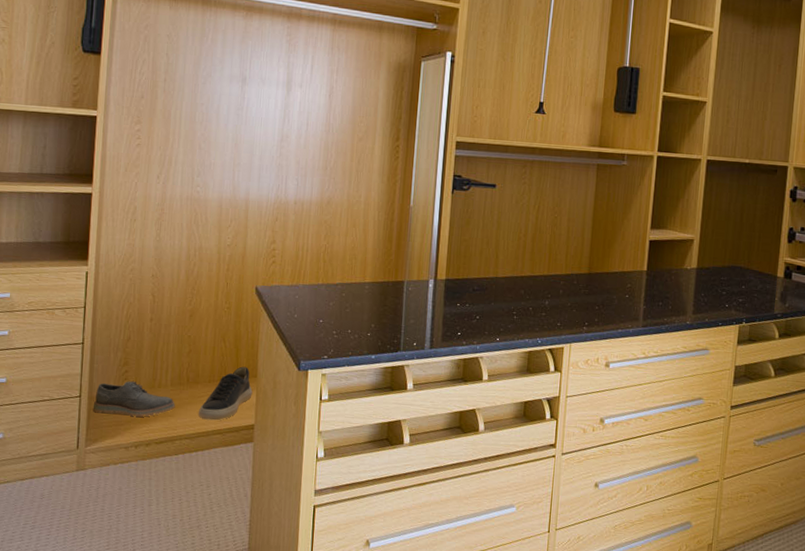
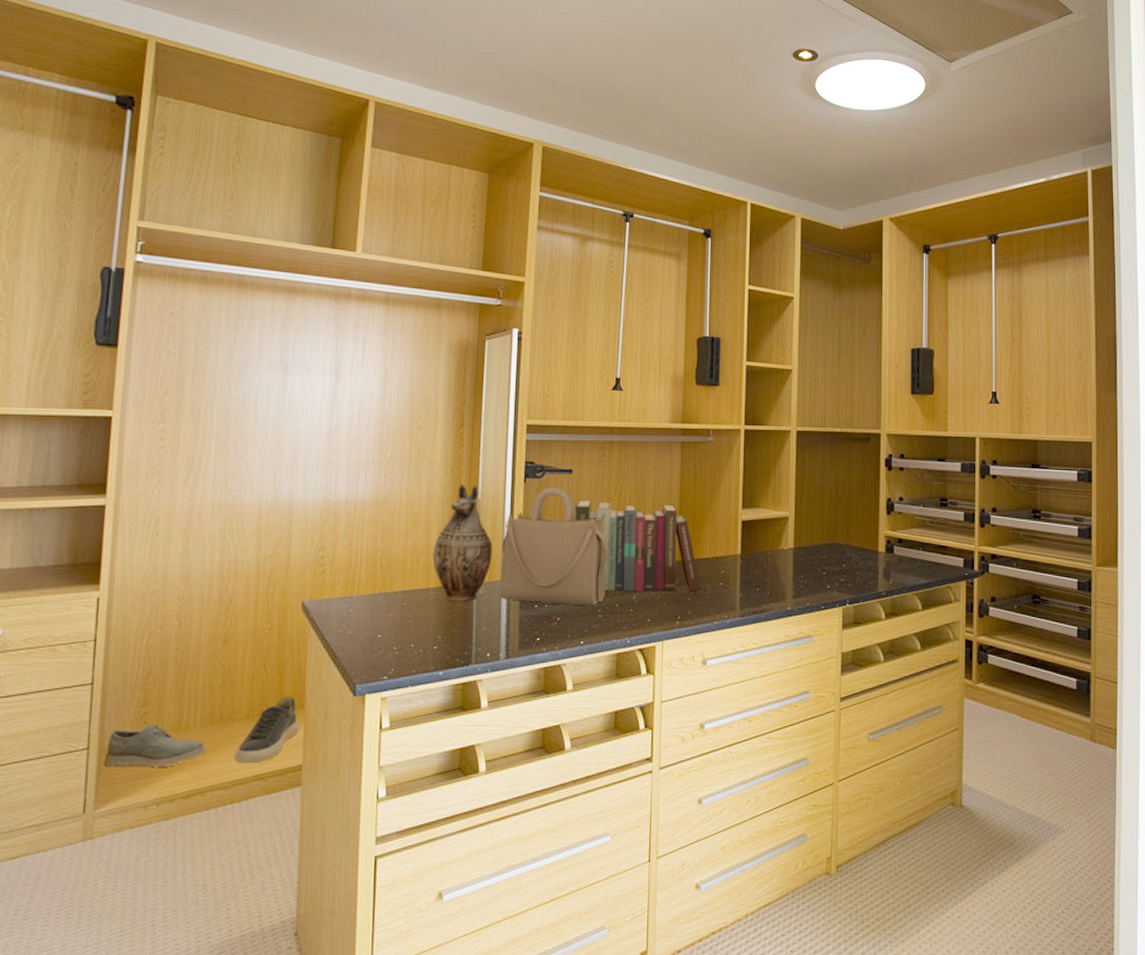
decorative vase: none [369,192,422,296] -> present [433,483,493,602]
handbag: none [426,199,527,308] -> present [500,487,610,606]
books: none [491,212,608,302] -> present [569,499,700,592]

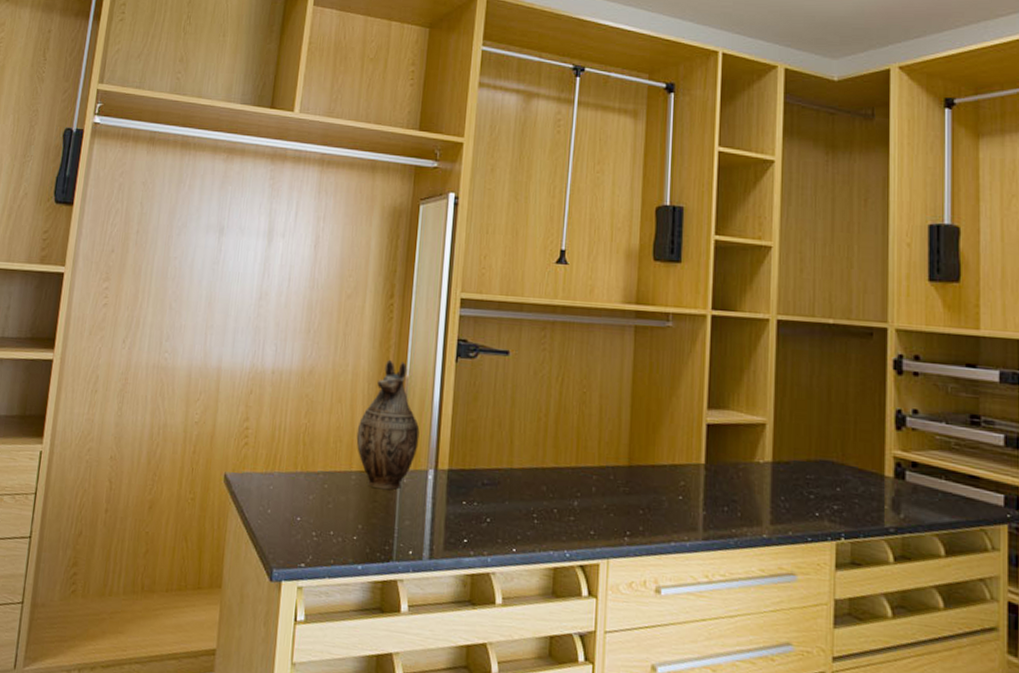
shoe: present [103,725,206,768] -> none [34,586,127,633]
shoe: present [233,696,300,764] -> none [151,573,216,642]
handbag: present [500,487,610,606] -> none [425,369,549,509]
books: present [569,499,700,592] -> none [504,385,655,504]

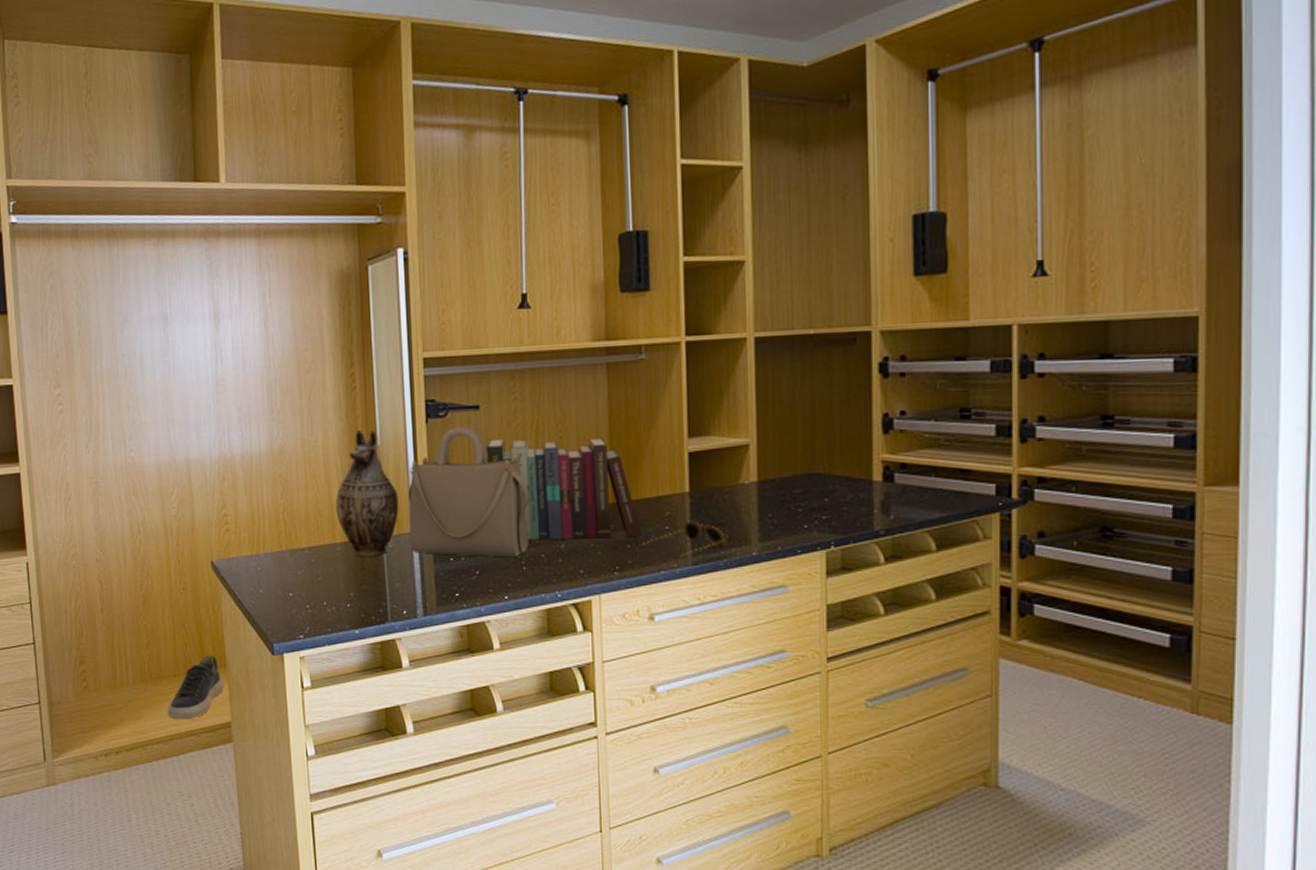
shoe: none [151,573,216,642] -> present [167,655,224,720]
handbag: none [425,369,549,509] -> present [408,426,530,558]
books: none [504,385,655,504] -> present [481,437,641,540]
sunglasses: none [654,493,739,532] -> present [642,521,727,558]

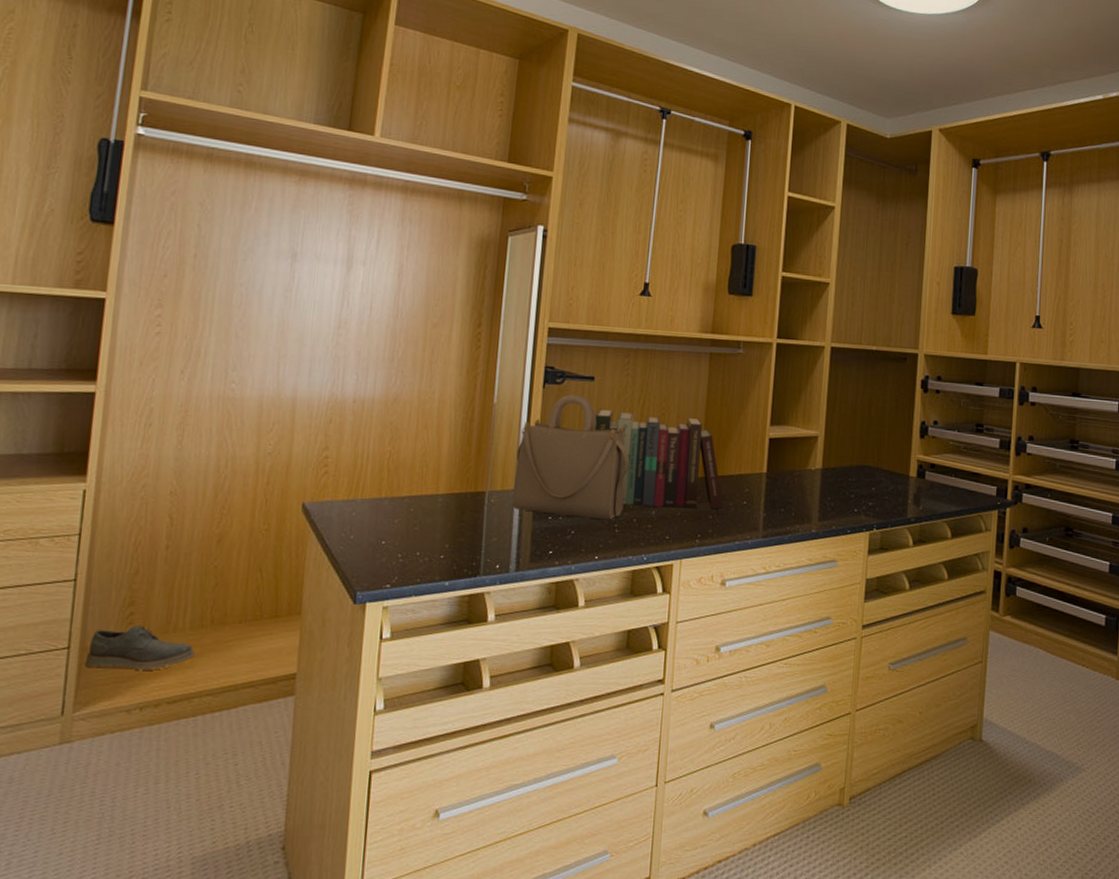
shoe: none [54,682,141,722] -> present [84,625,195,671]
shoe: present [167,655,224,720] -> none [223,601,296,671]
decorative vase: present [335,429,399,557] -> none [443,386,507,510]
sunglasses: present [642,521,727,558] -> none [722,498,793,531]

